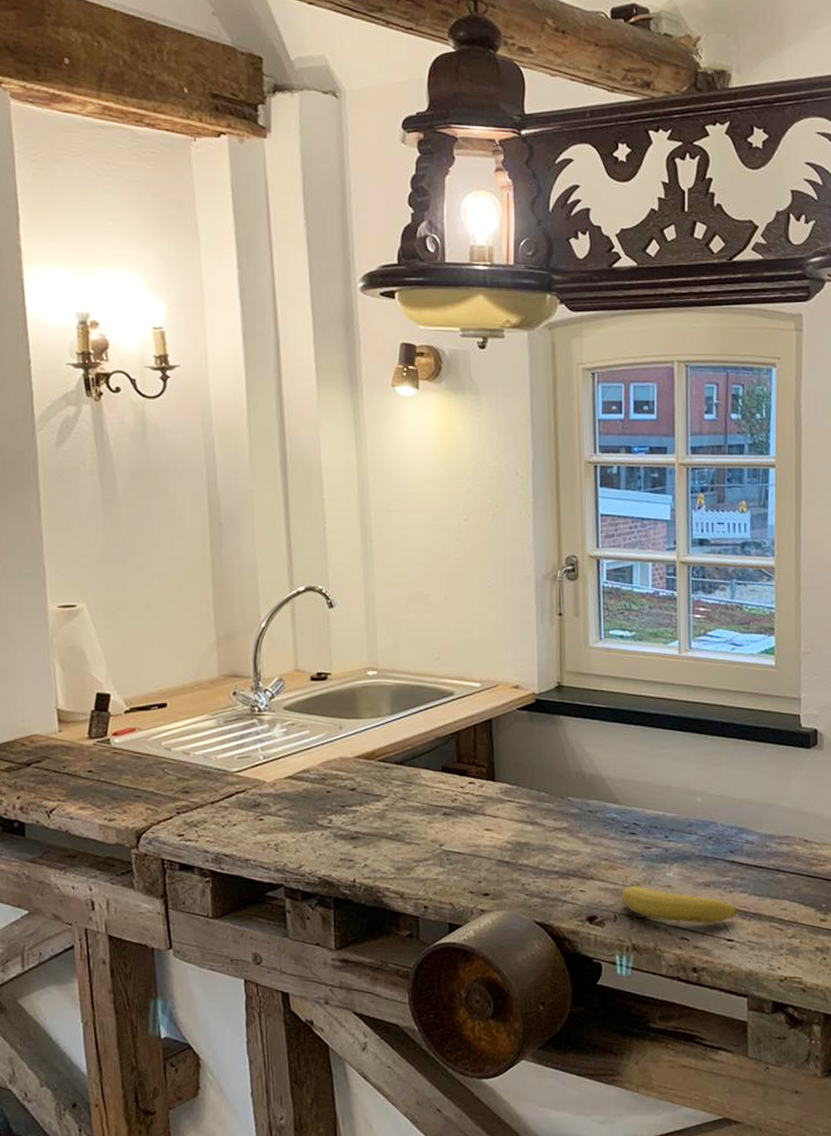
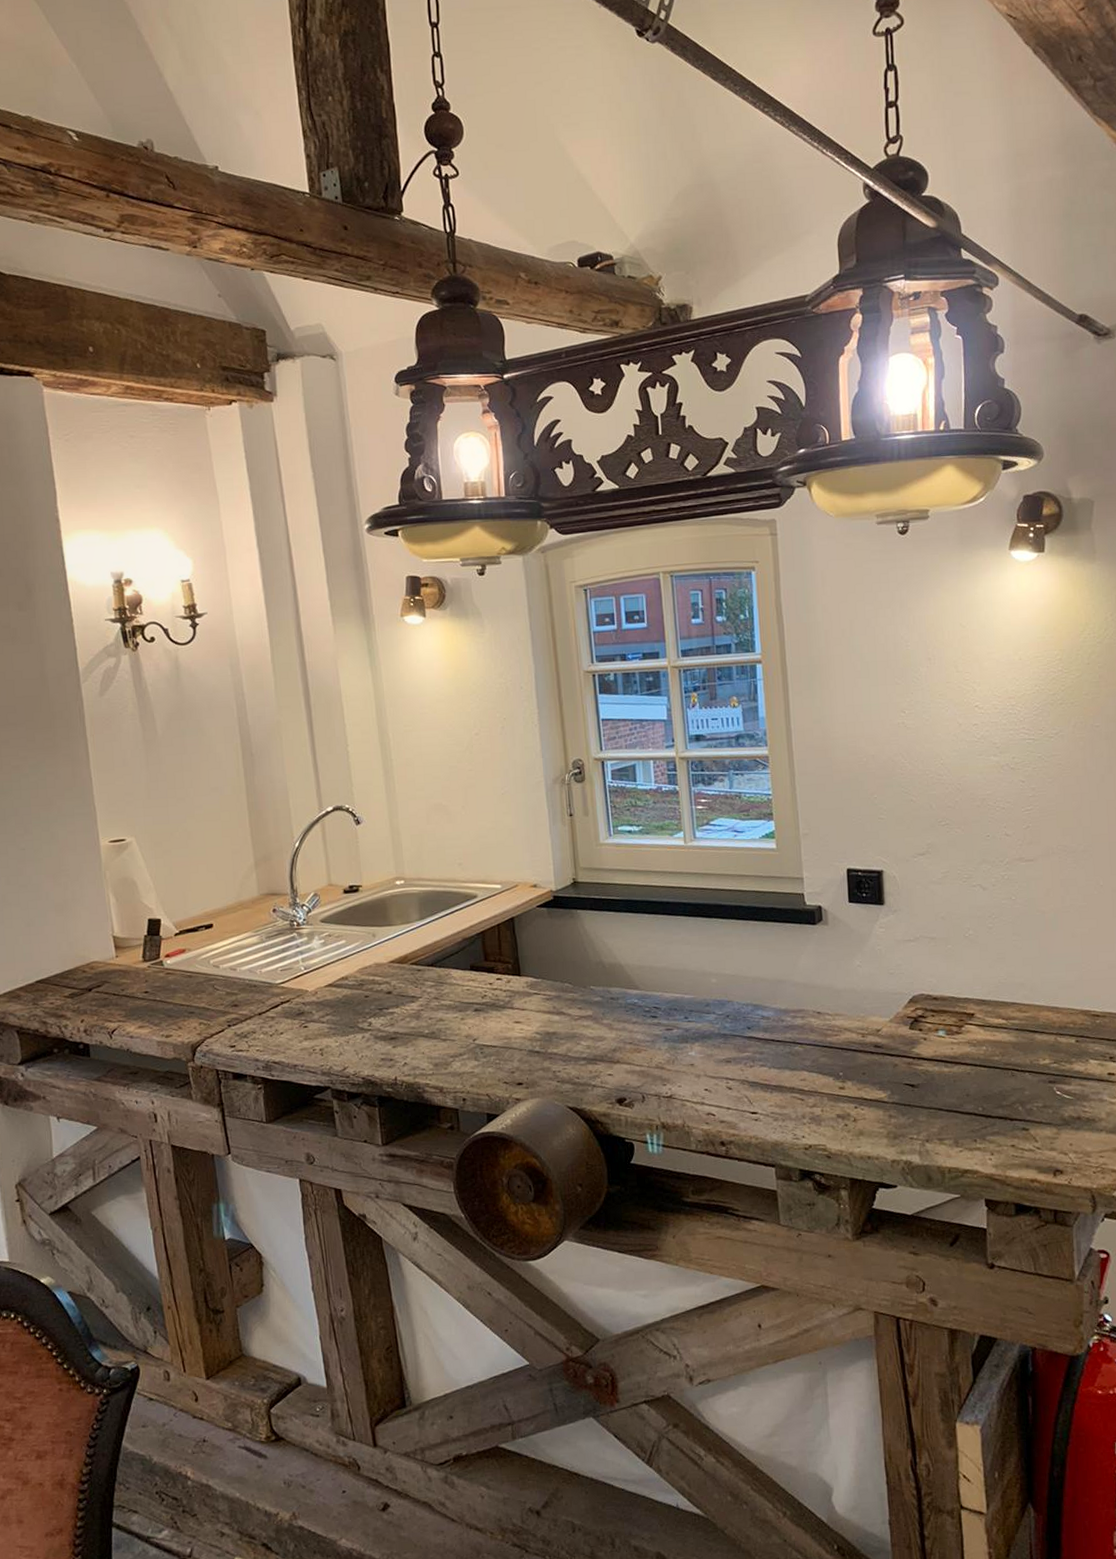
fruit: present [621,882,738,924] -> none [647,1063,760,1099]

